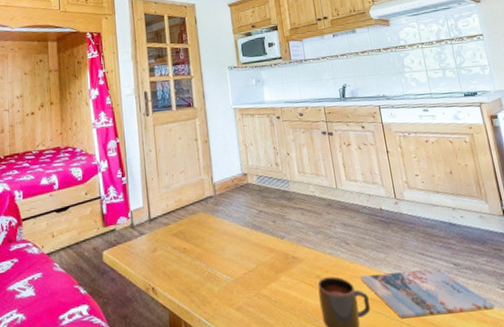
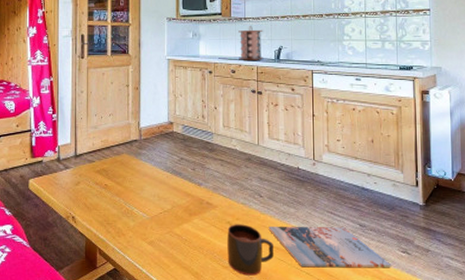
spice rack: none [300,66,329,102] -> present [238,25,264,60]

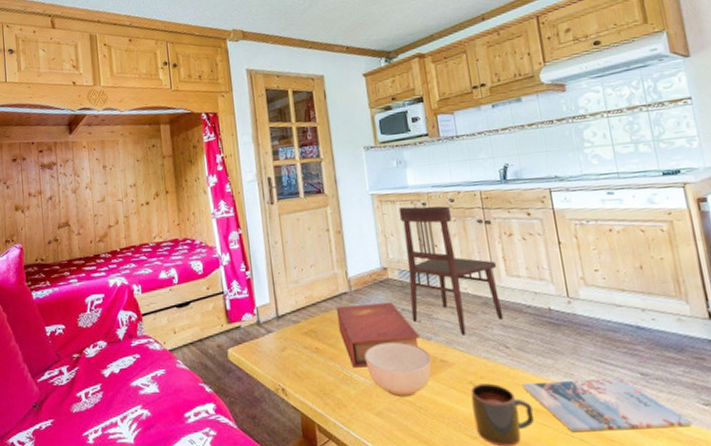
book: none [126,152,193,204] -> present [335,303,421,368]
bowl: none [145,185,199,231] -> present [364,341,432,398]
dining chair: none [188,73,262,184] -> present [398,206,504,335]
spice rack: present [238,25,264,60] -> none [451,143,487,186]

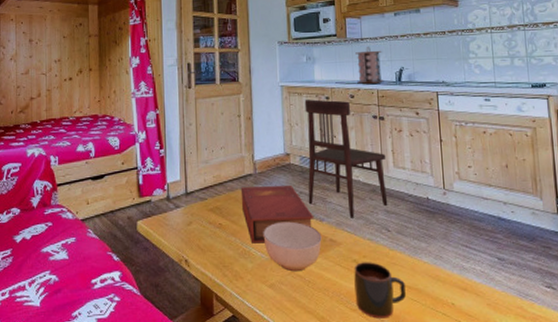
spice rack: none [451,143,487,186] -> present [355,45,384,84]
magazine: present [522,377,693,433] -> none [398,260,536,308]

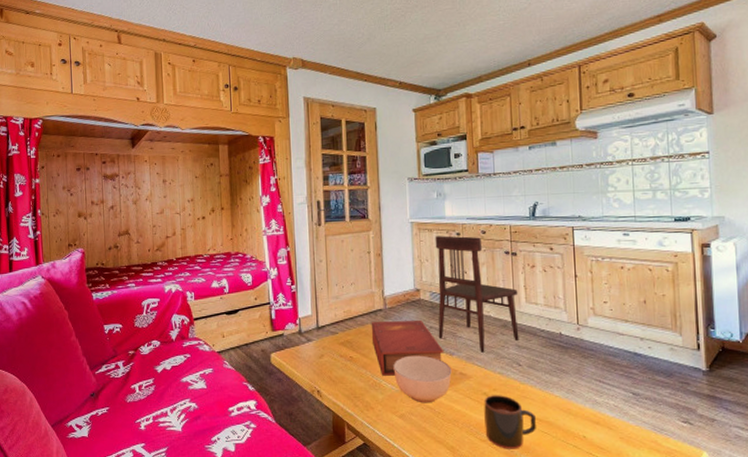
spice rack: present [355,45,384,84] -> none [488,180,517,220]

